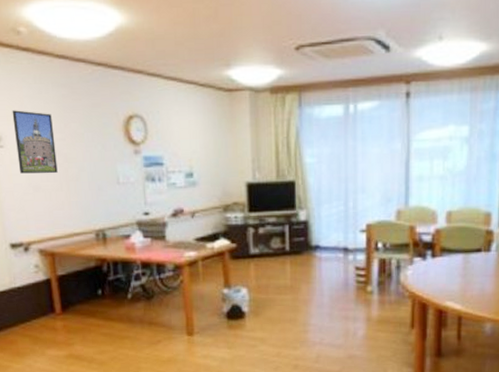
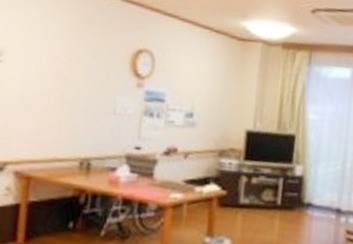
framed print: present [12,110,58,174] -> none [13,28,60,96]

